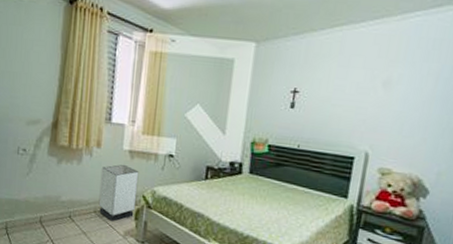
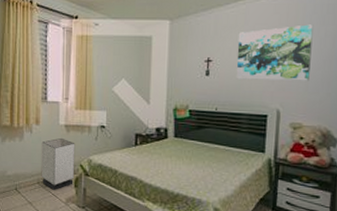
wall art: none [324,59,416,123] -> present [236,24,314,81]

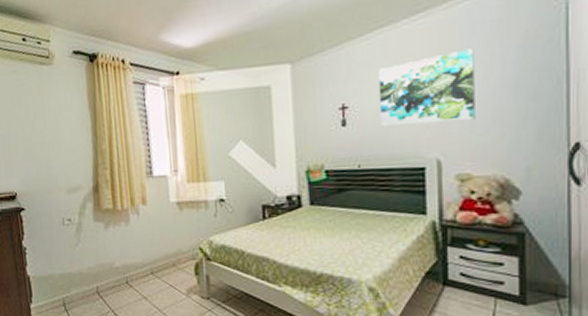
cabinet: present [41,138,75,190] -> none [151,219,194,280]

